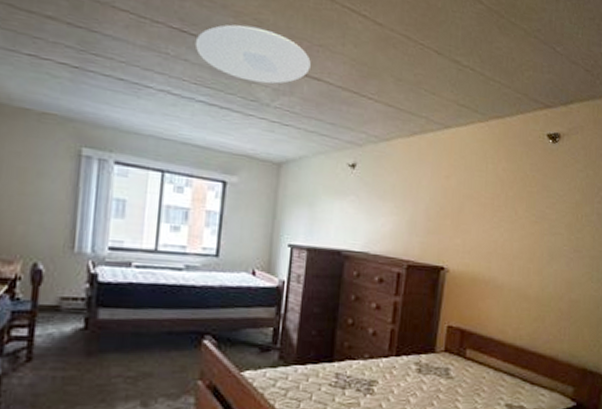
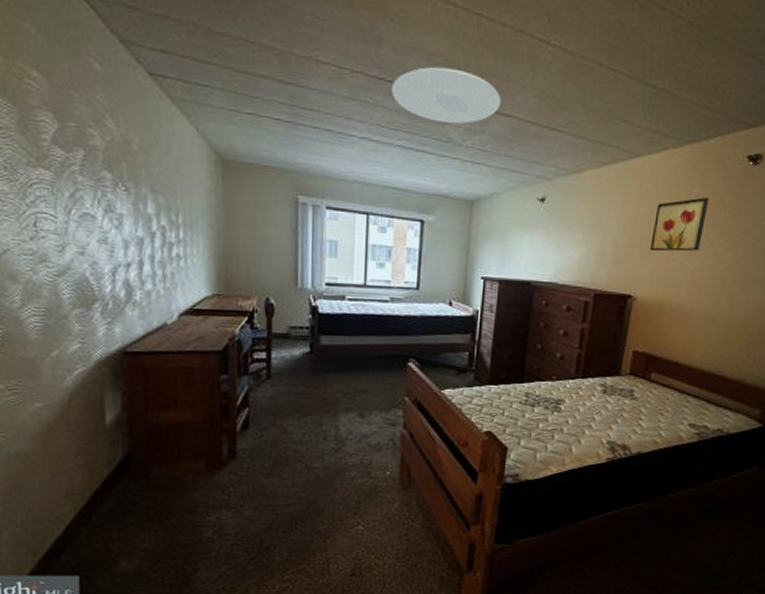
wall art: none [461,171,514,224] -> present [650,197,709,252]

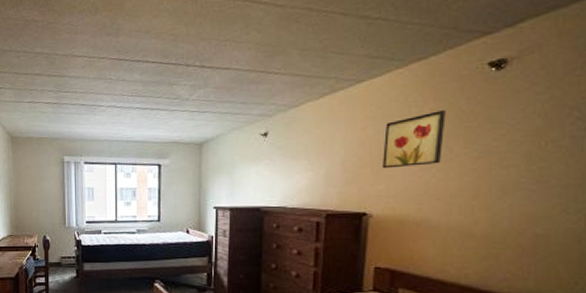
ceiling light: present [391,67,501,124] -> none [129,40,220,85]

